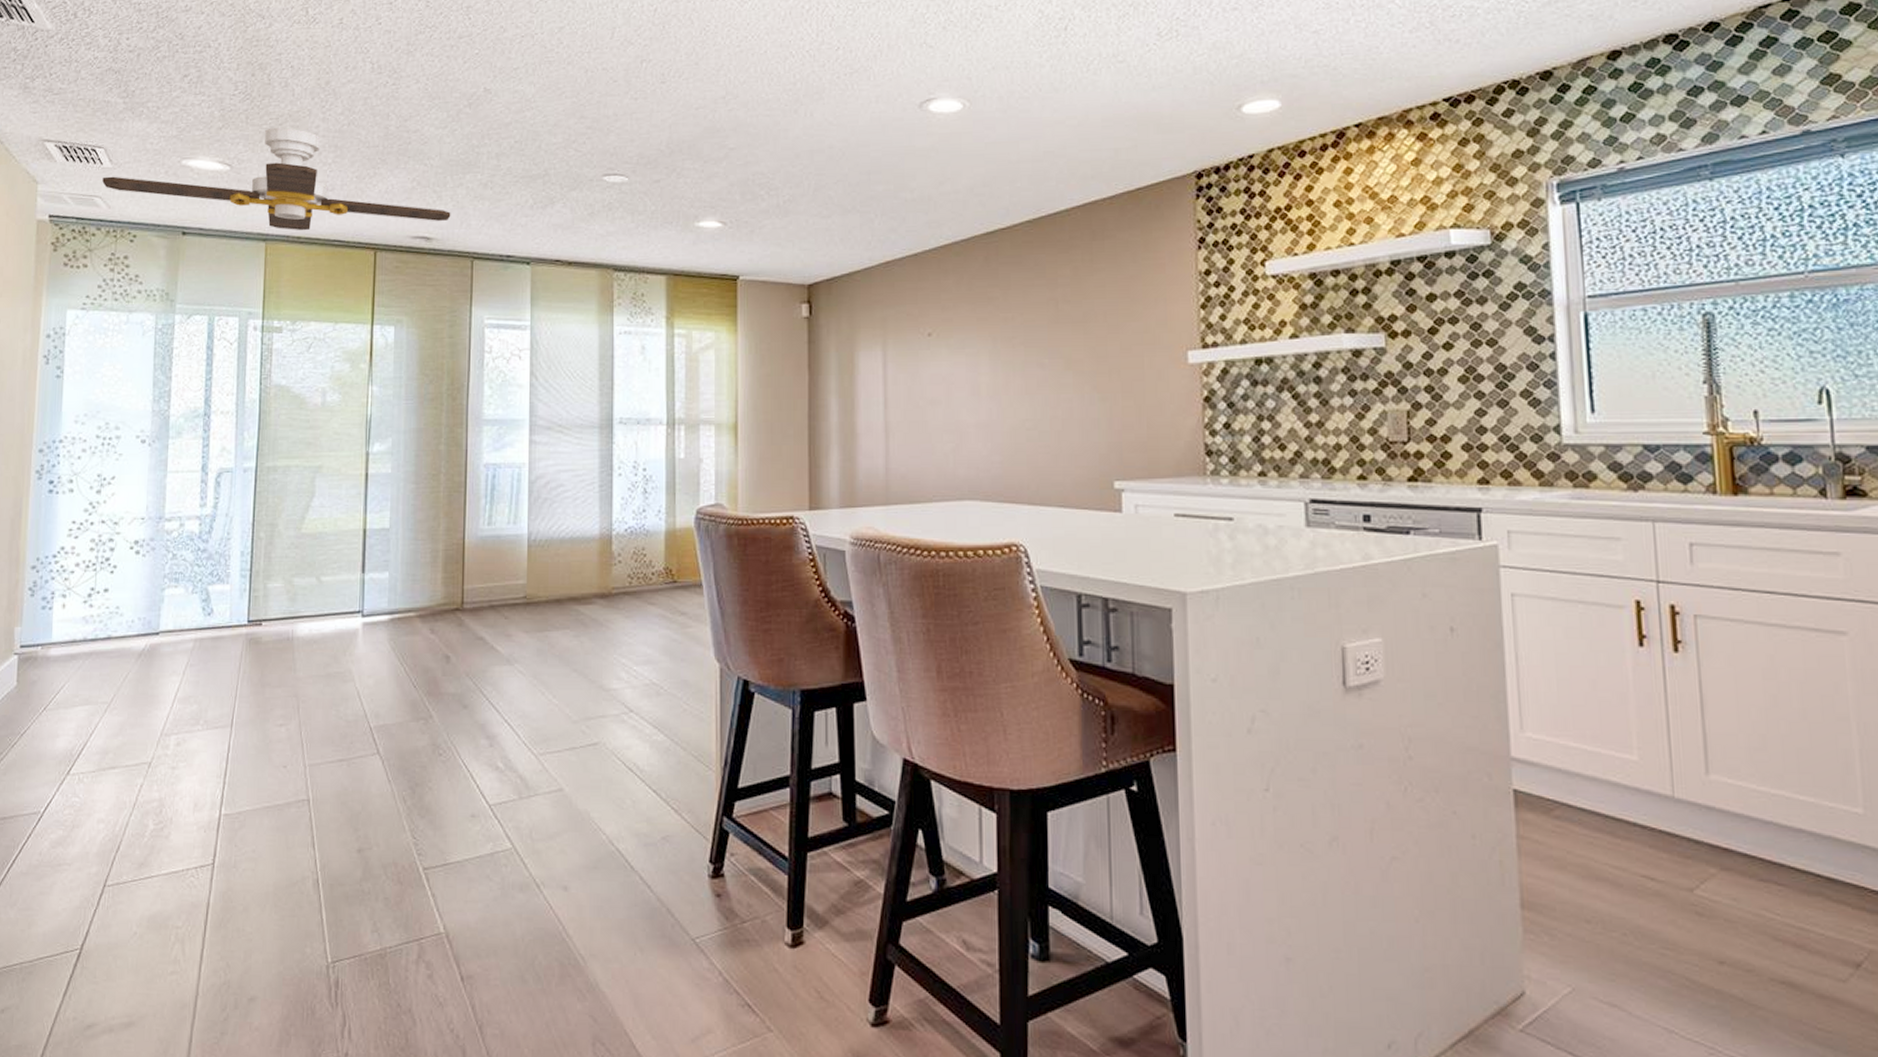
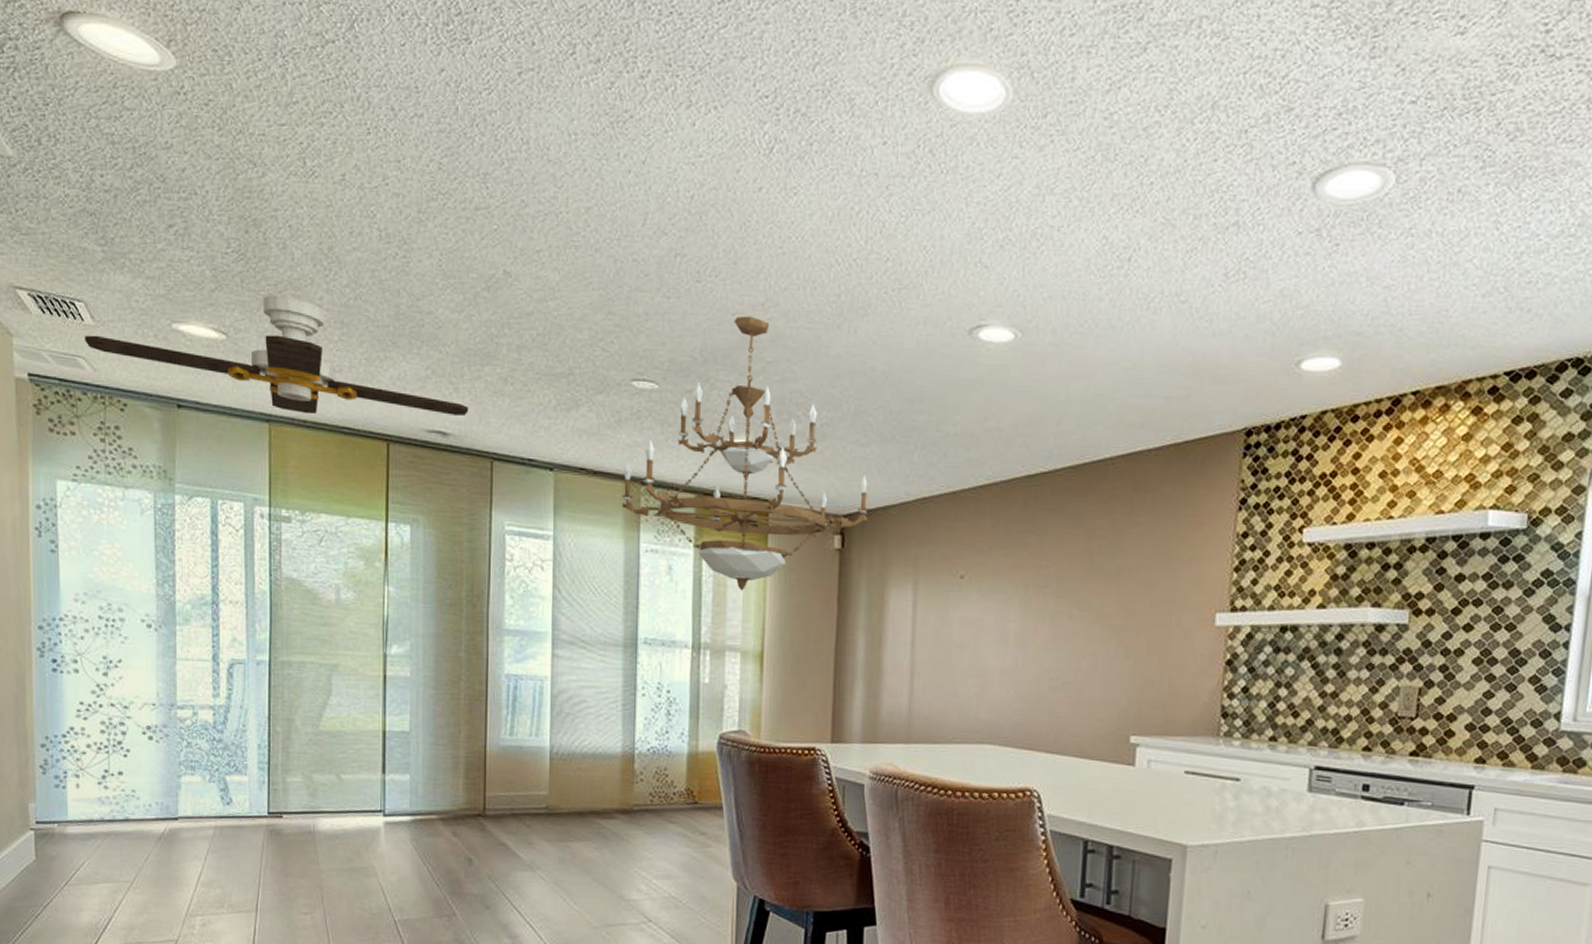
chandelier: none [595,109,833,365] -> present [621,316,868,591]

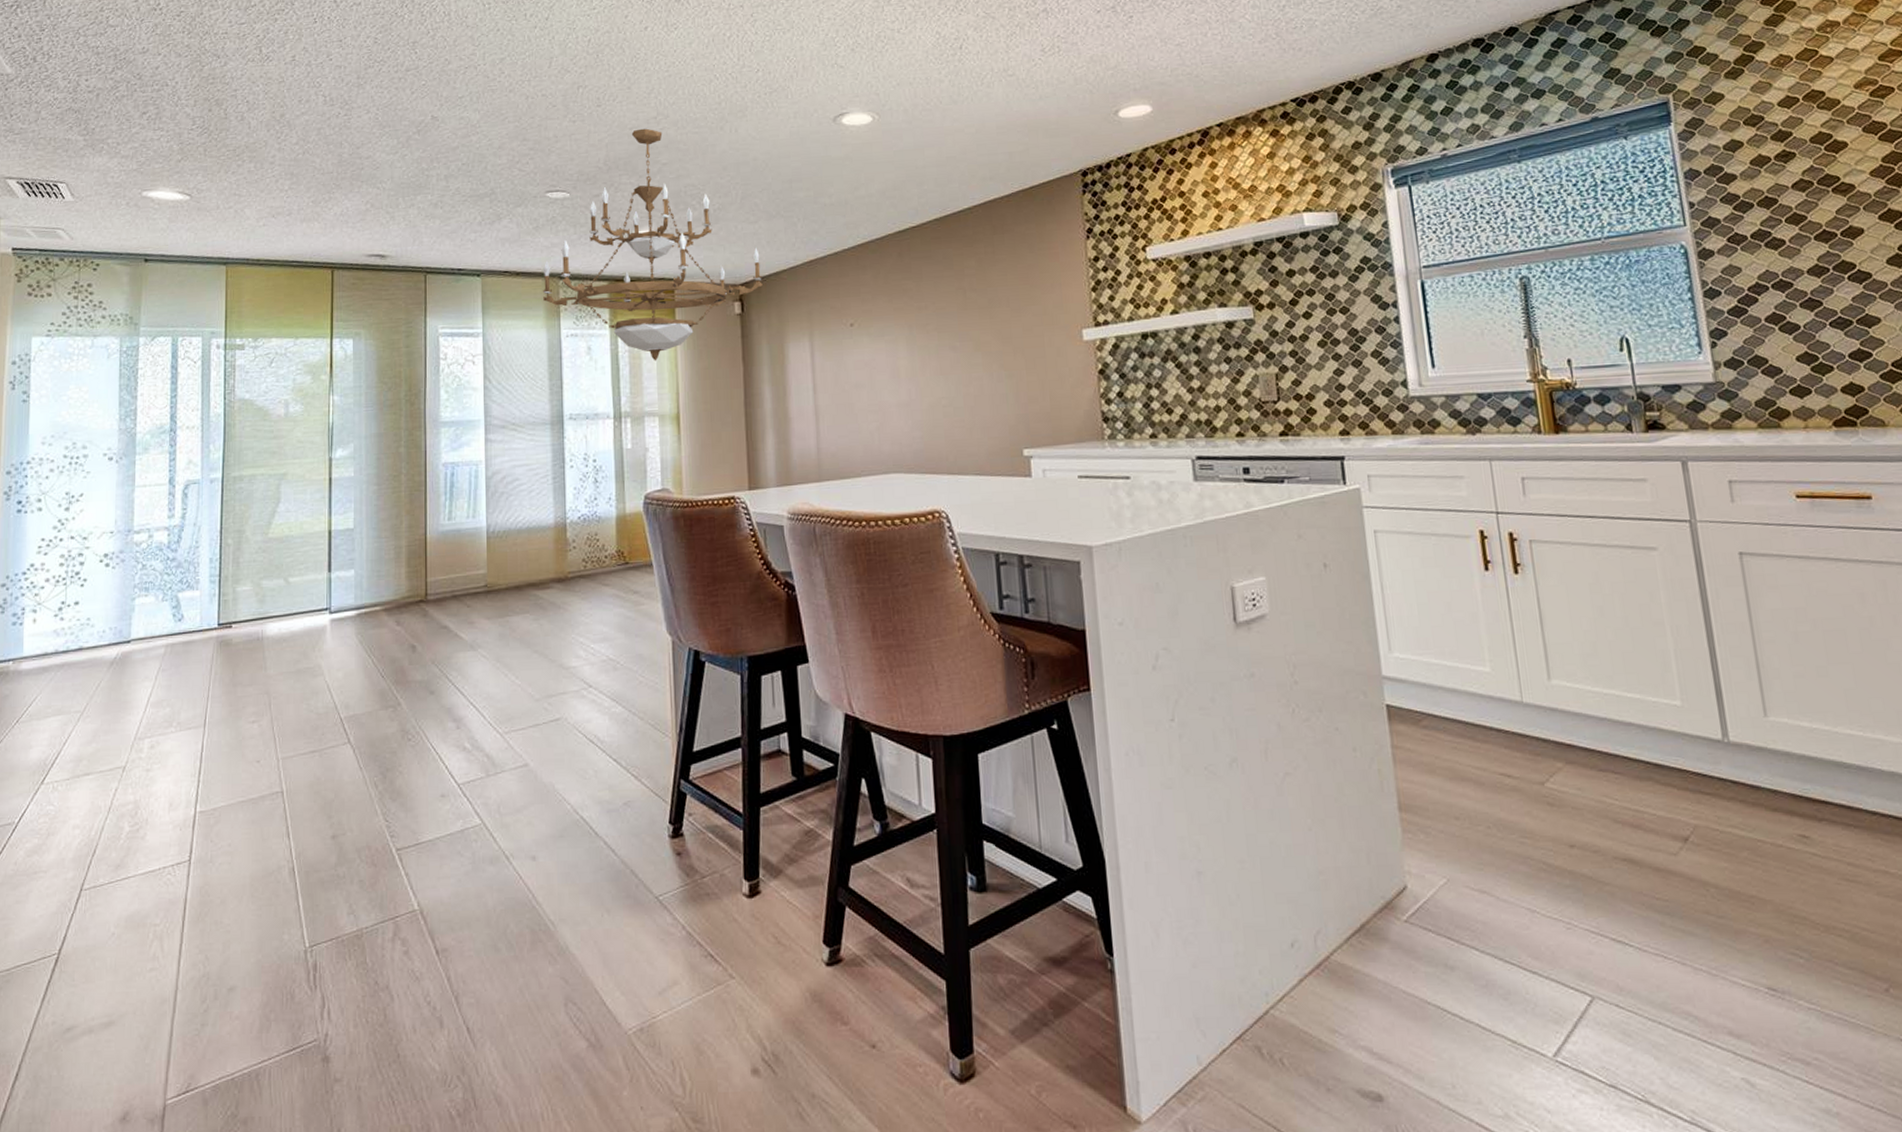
ceiling fan: present [85,295,469,416] -> none [64,158,404,254]

